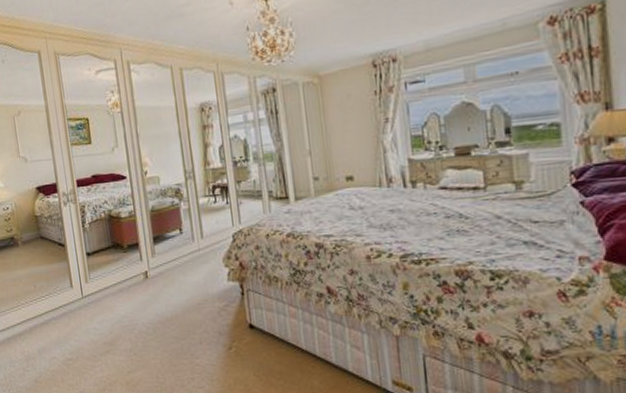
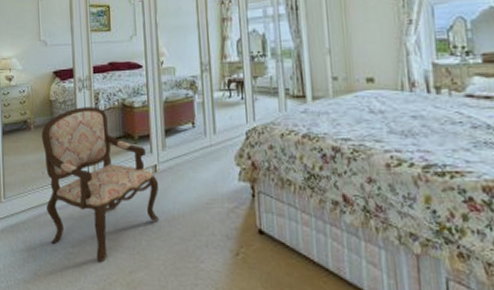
armchair: none [29,219,154,365] -> present [41,107,160,262]

